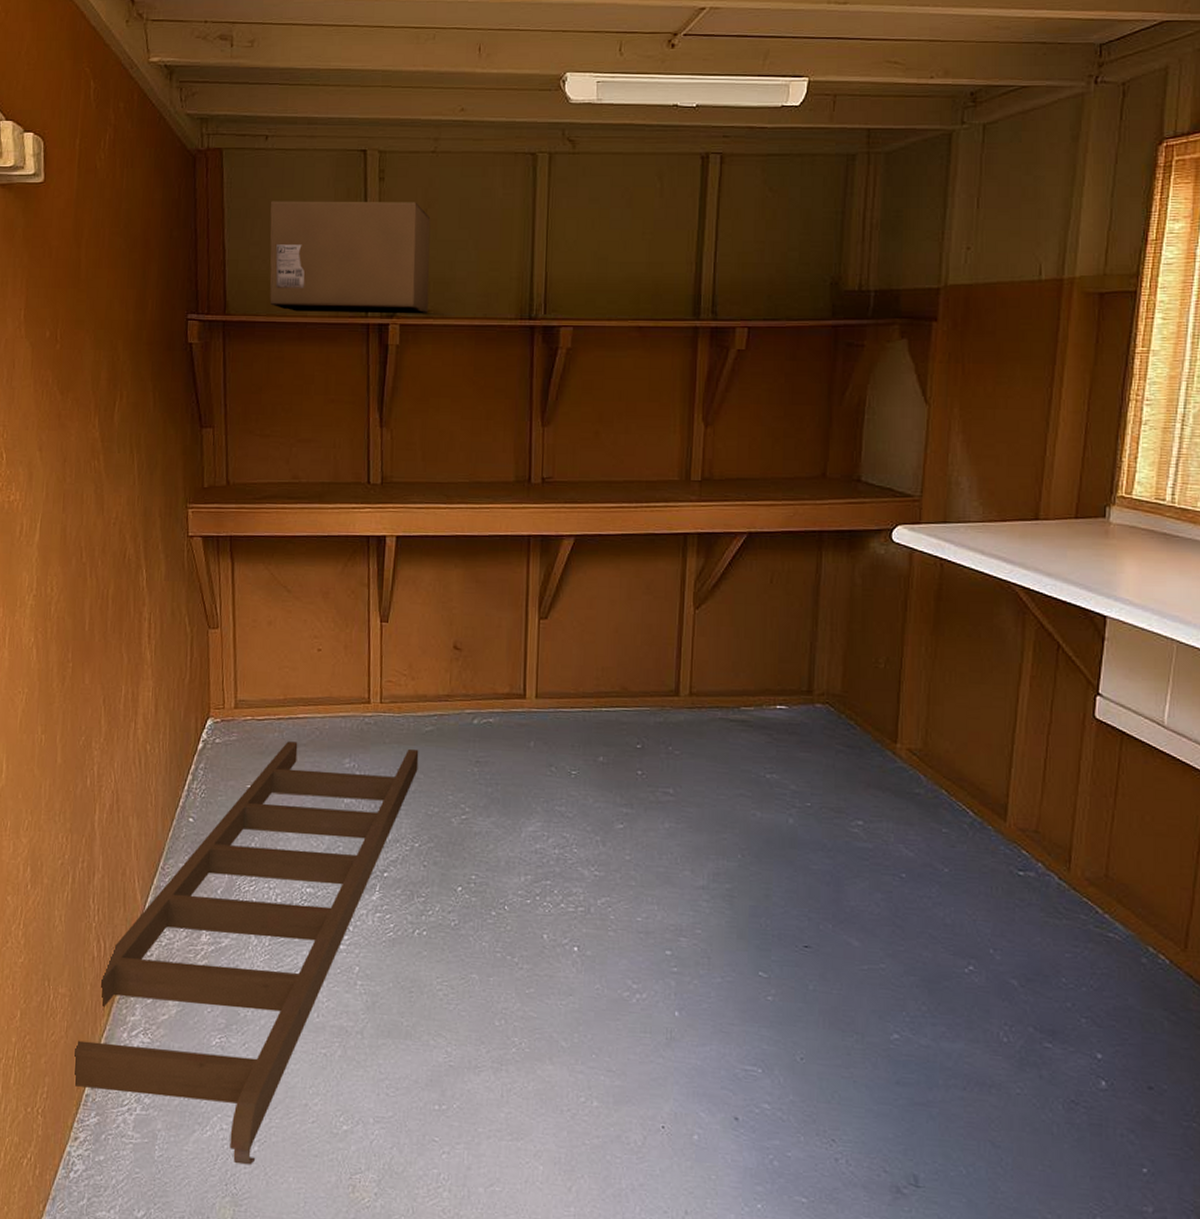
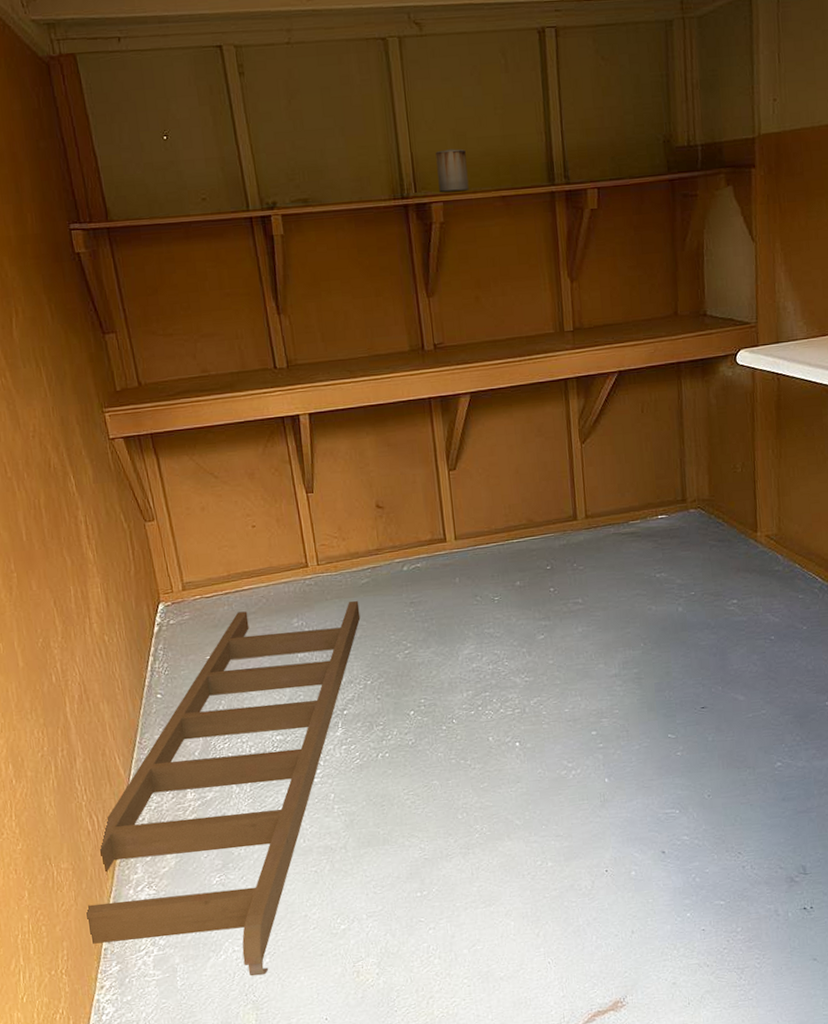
box: present [269,201,431,314] -> none [135,94,307,212]
can: none [571,272,605,318] -> present [435,149,469,193]

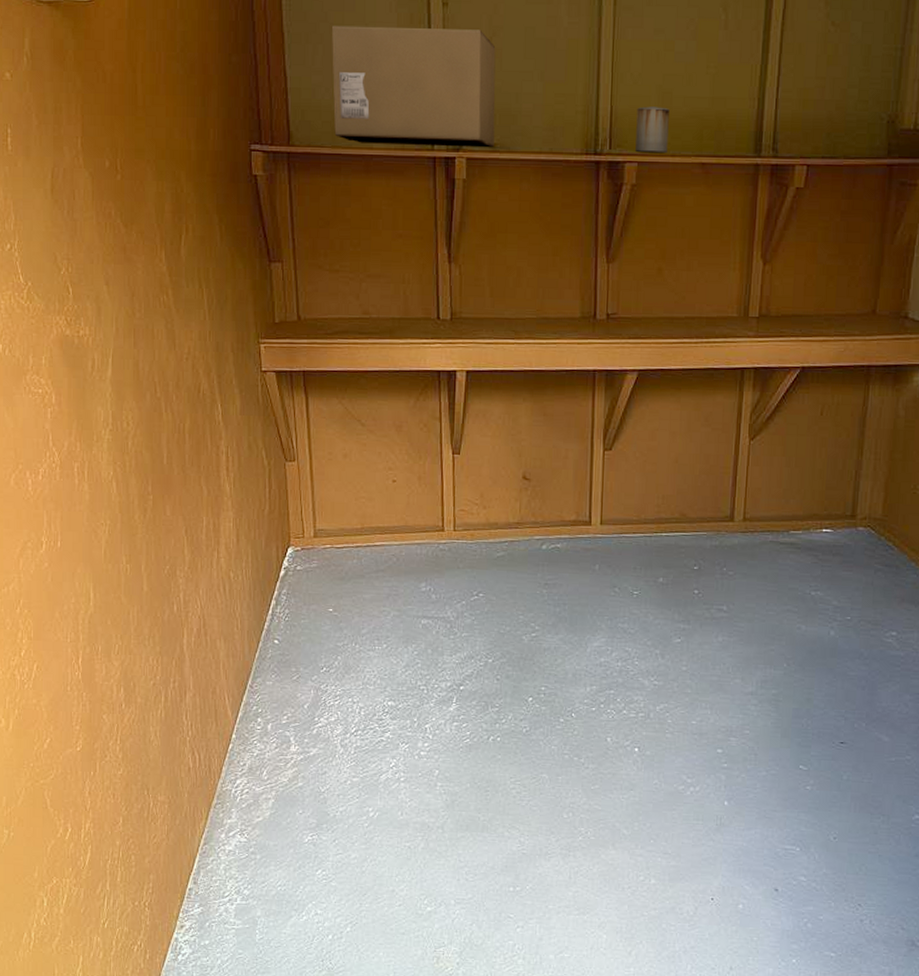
ladder: present [86,601,360,977] -> none [176,567,491,944]
box: none [135,94,307,212] -> present [332,25,496,148]

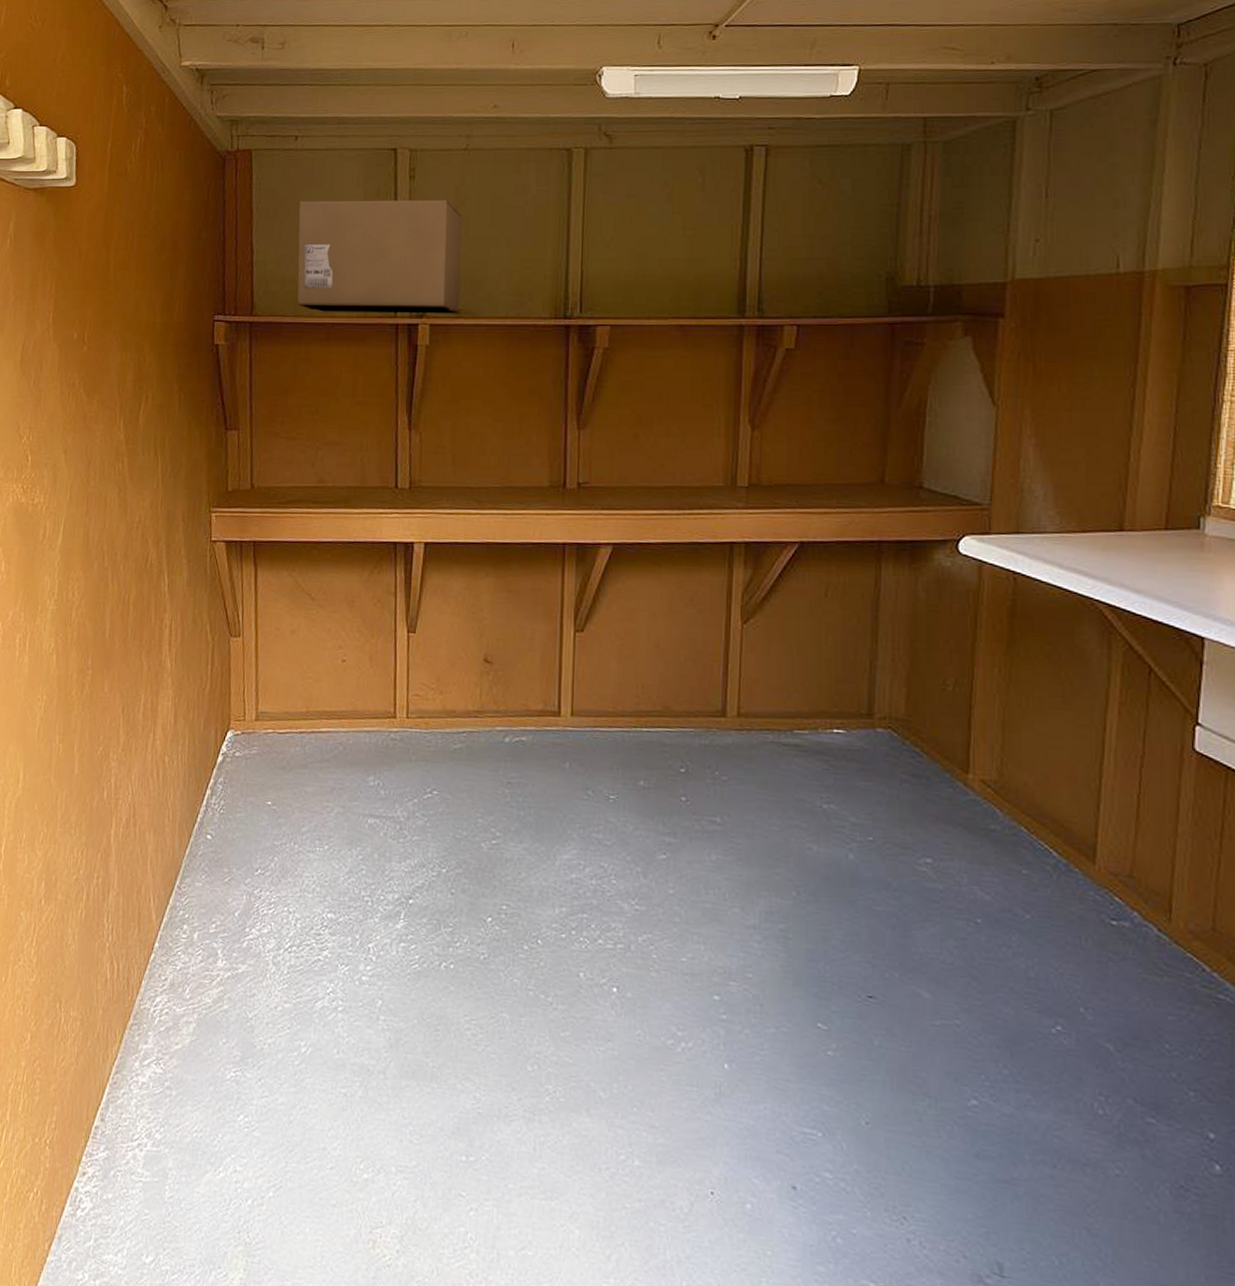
can: present [635,106,669,154] -> none [608,269,644,316]

